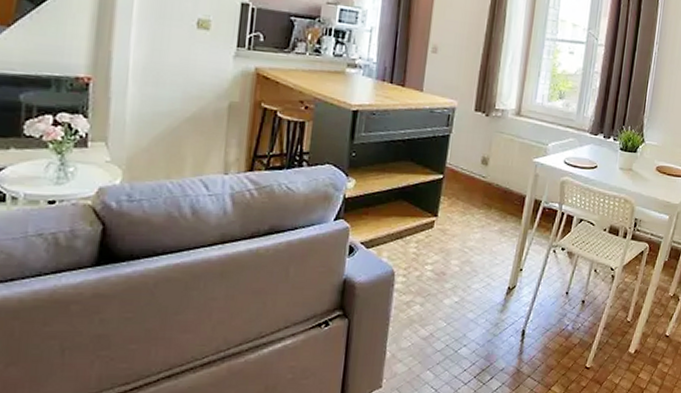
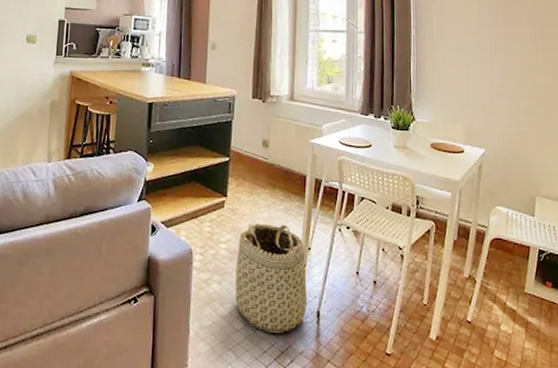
basket: none [438,244,523,352] -> present [235,223,317,333]

